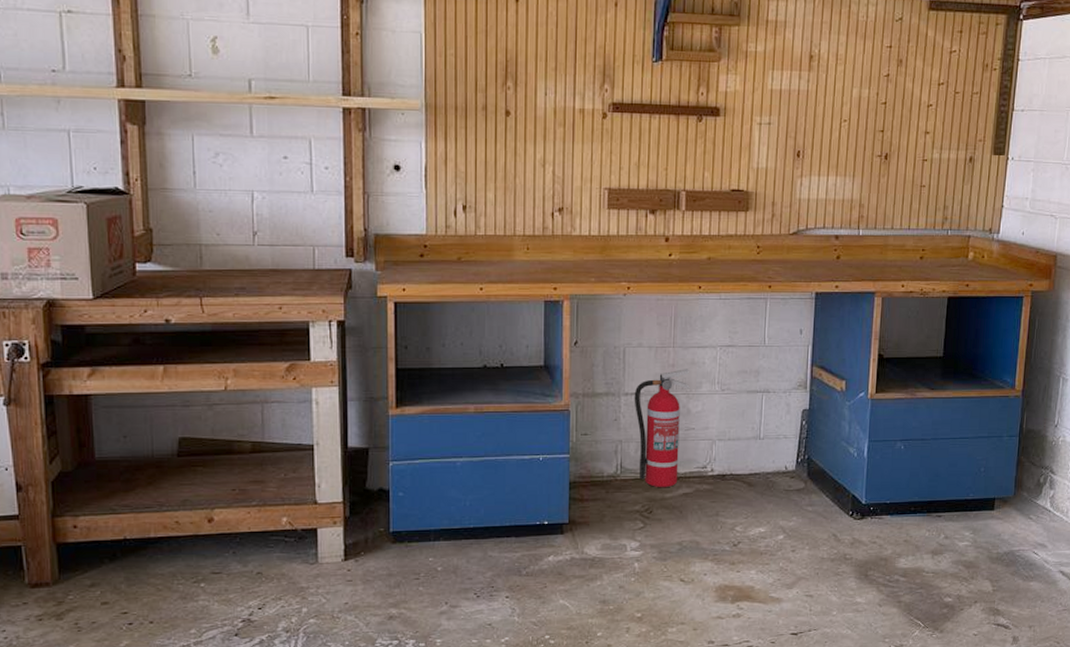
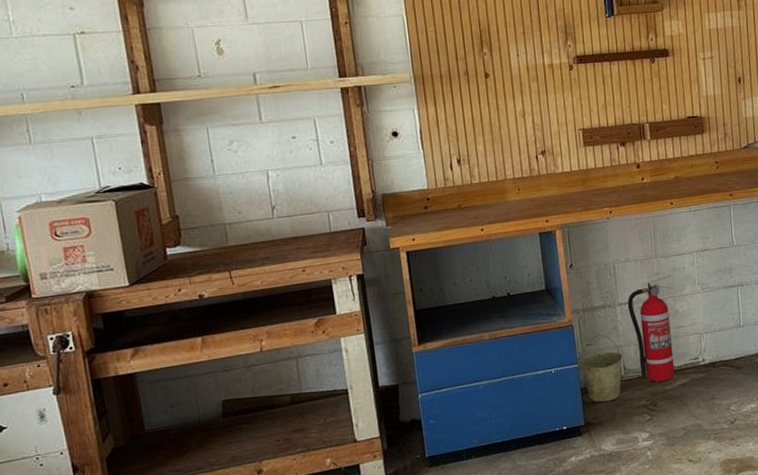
bucket: none [571,424,621,501] -> present [579,333,623,402]

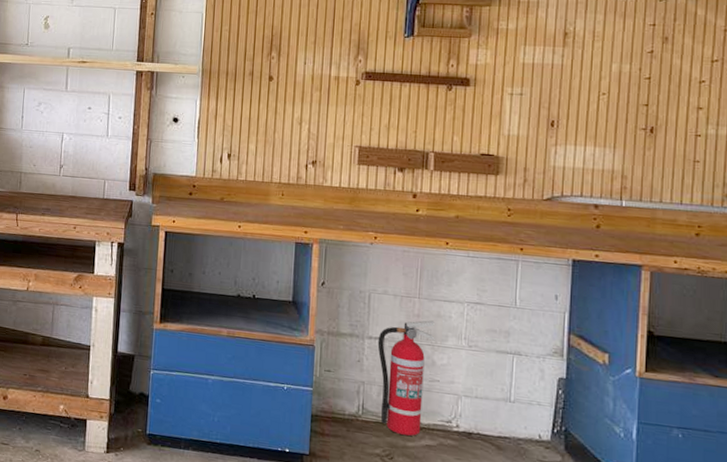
bucket: present [579,333,623,402] -> none [314,362,363,438]

